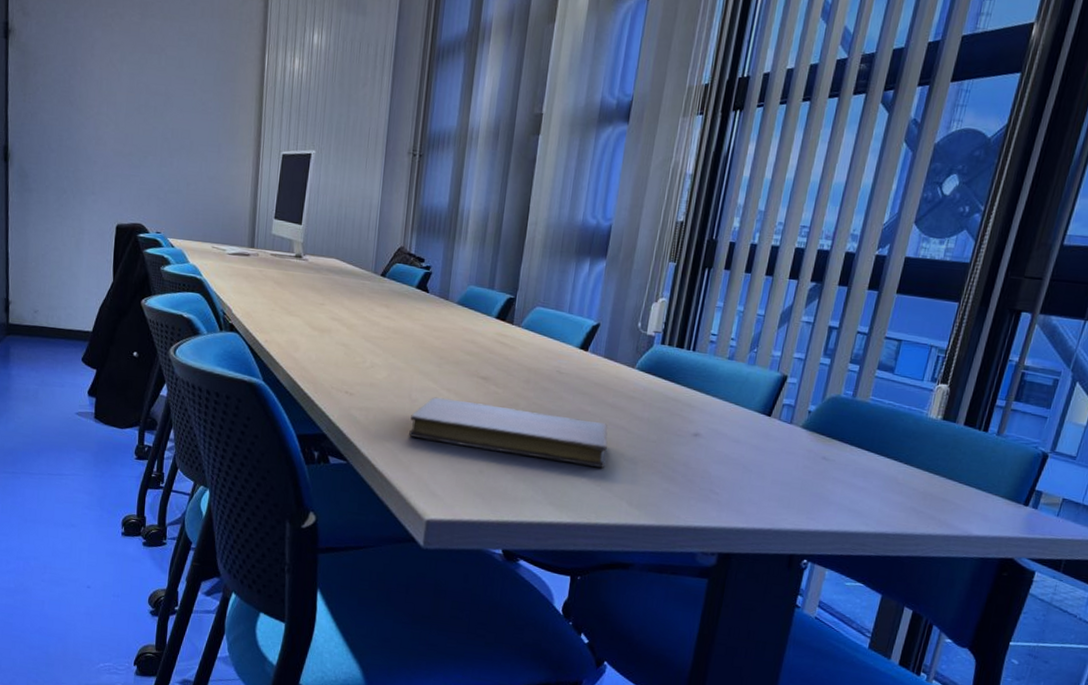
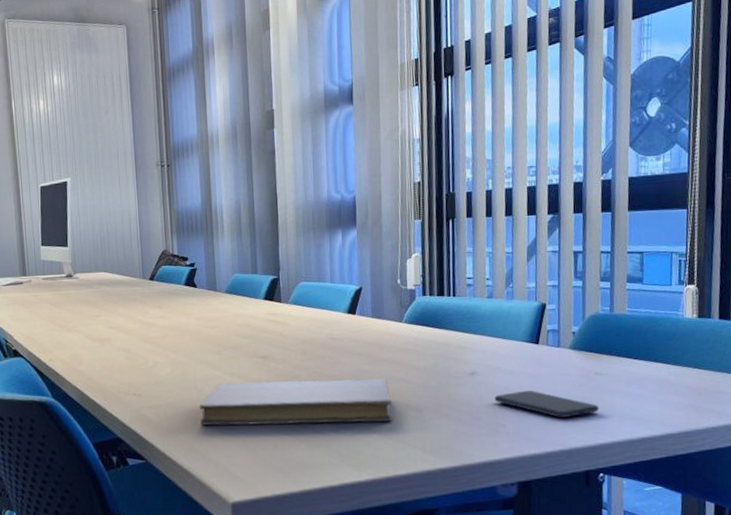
smartphone: none [713,461,819,498] -> present [494,390,600,418]

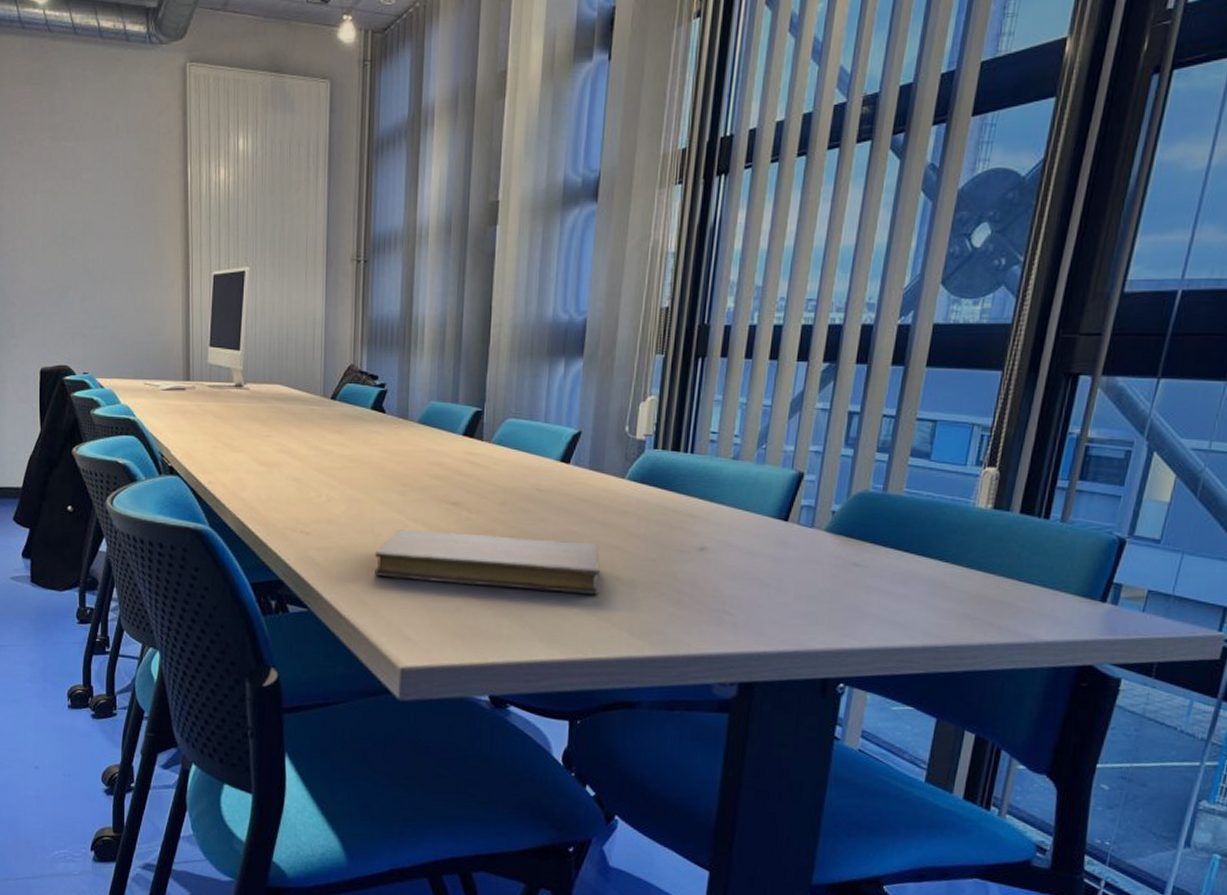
smartphone: present [494,390,600,418] -> none [724,575,851,613]

